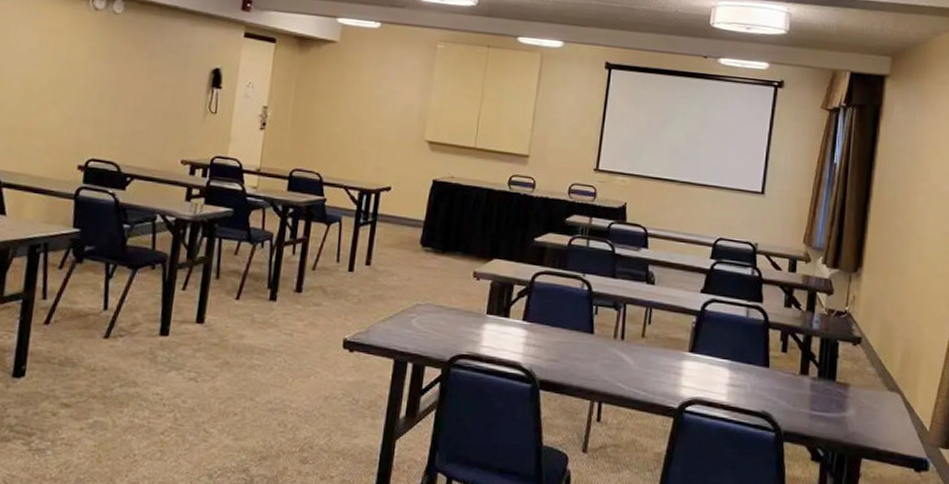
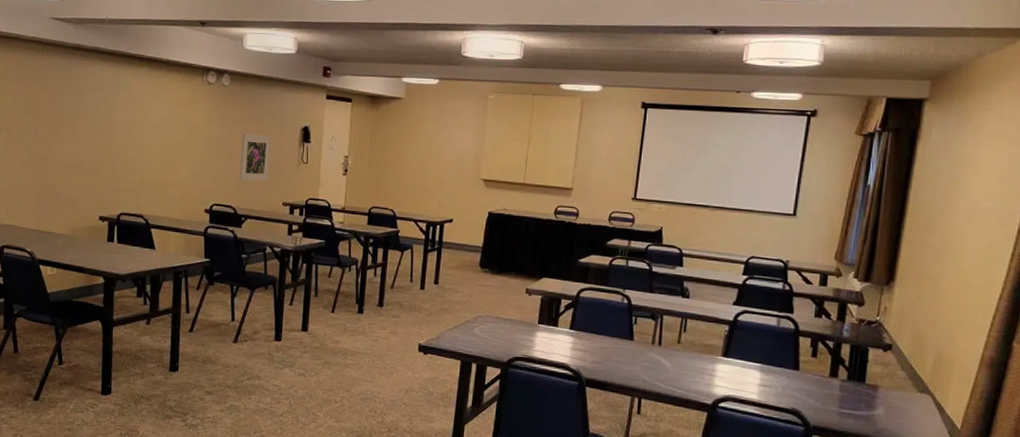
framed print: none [126,73,173,133] -> present [239,134,272,182]

